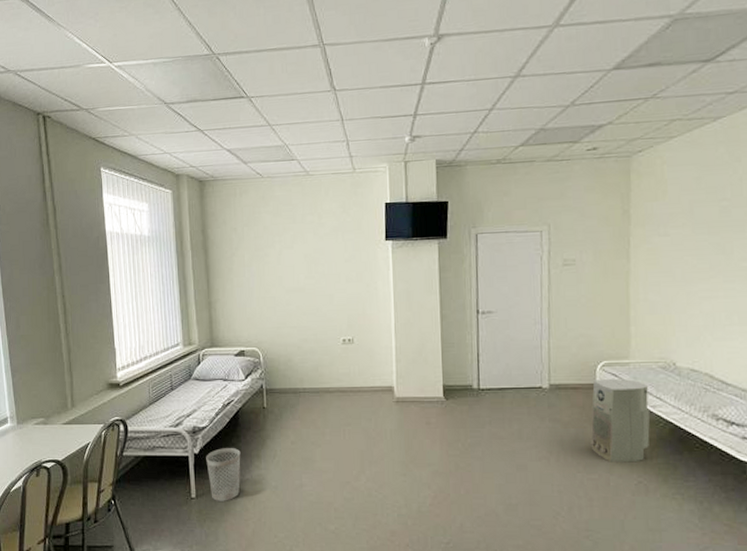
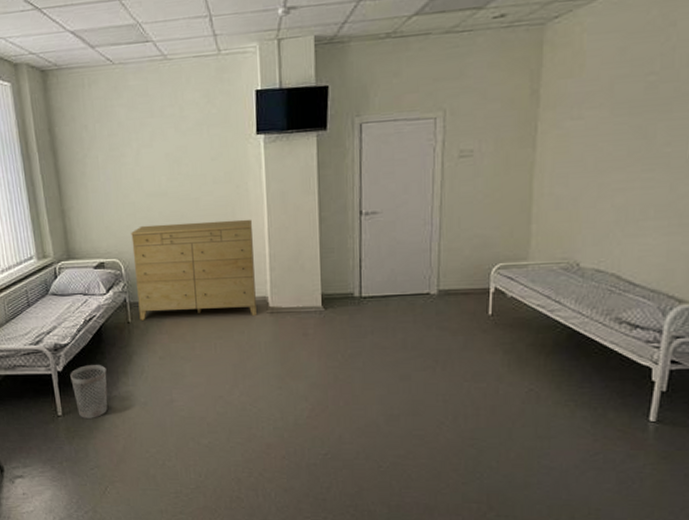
dresser: none [270,314,383,406] -> present [131,219,257,320]
air purifier: present [590,379,651,463] -> none [480,282,548,370]

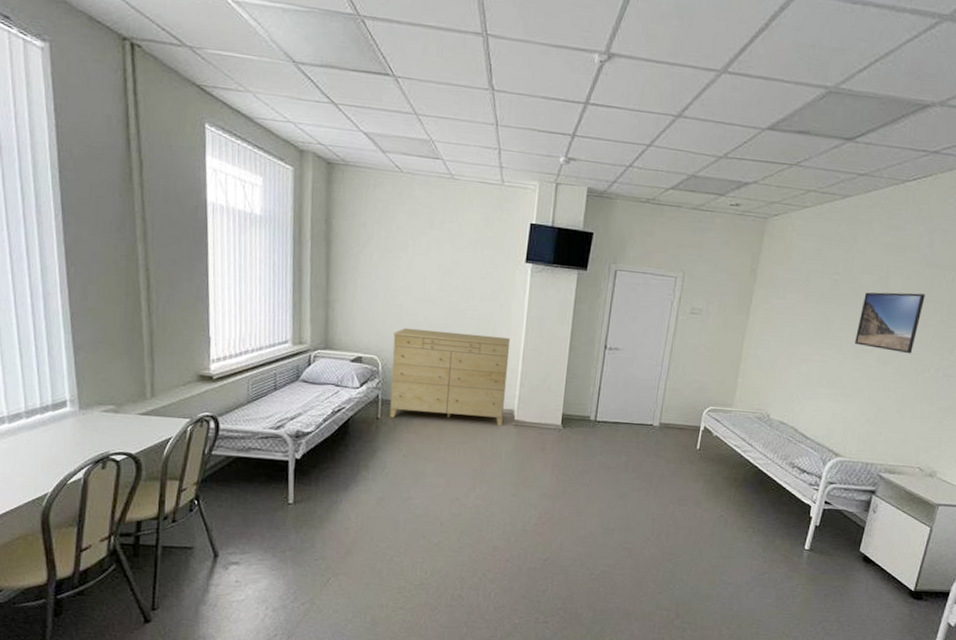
wastebasket: present [70,365,108,418] -> none [308,455,348,509]

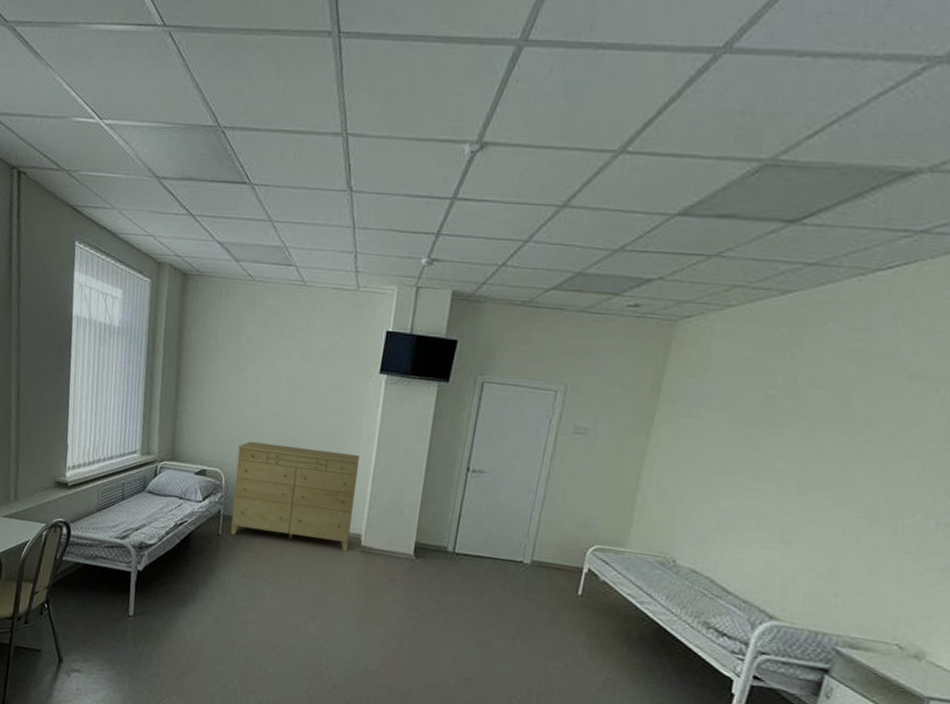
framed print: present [855,292,926,354] -> none [799,411,908,494]

